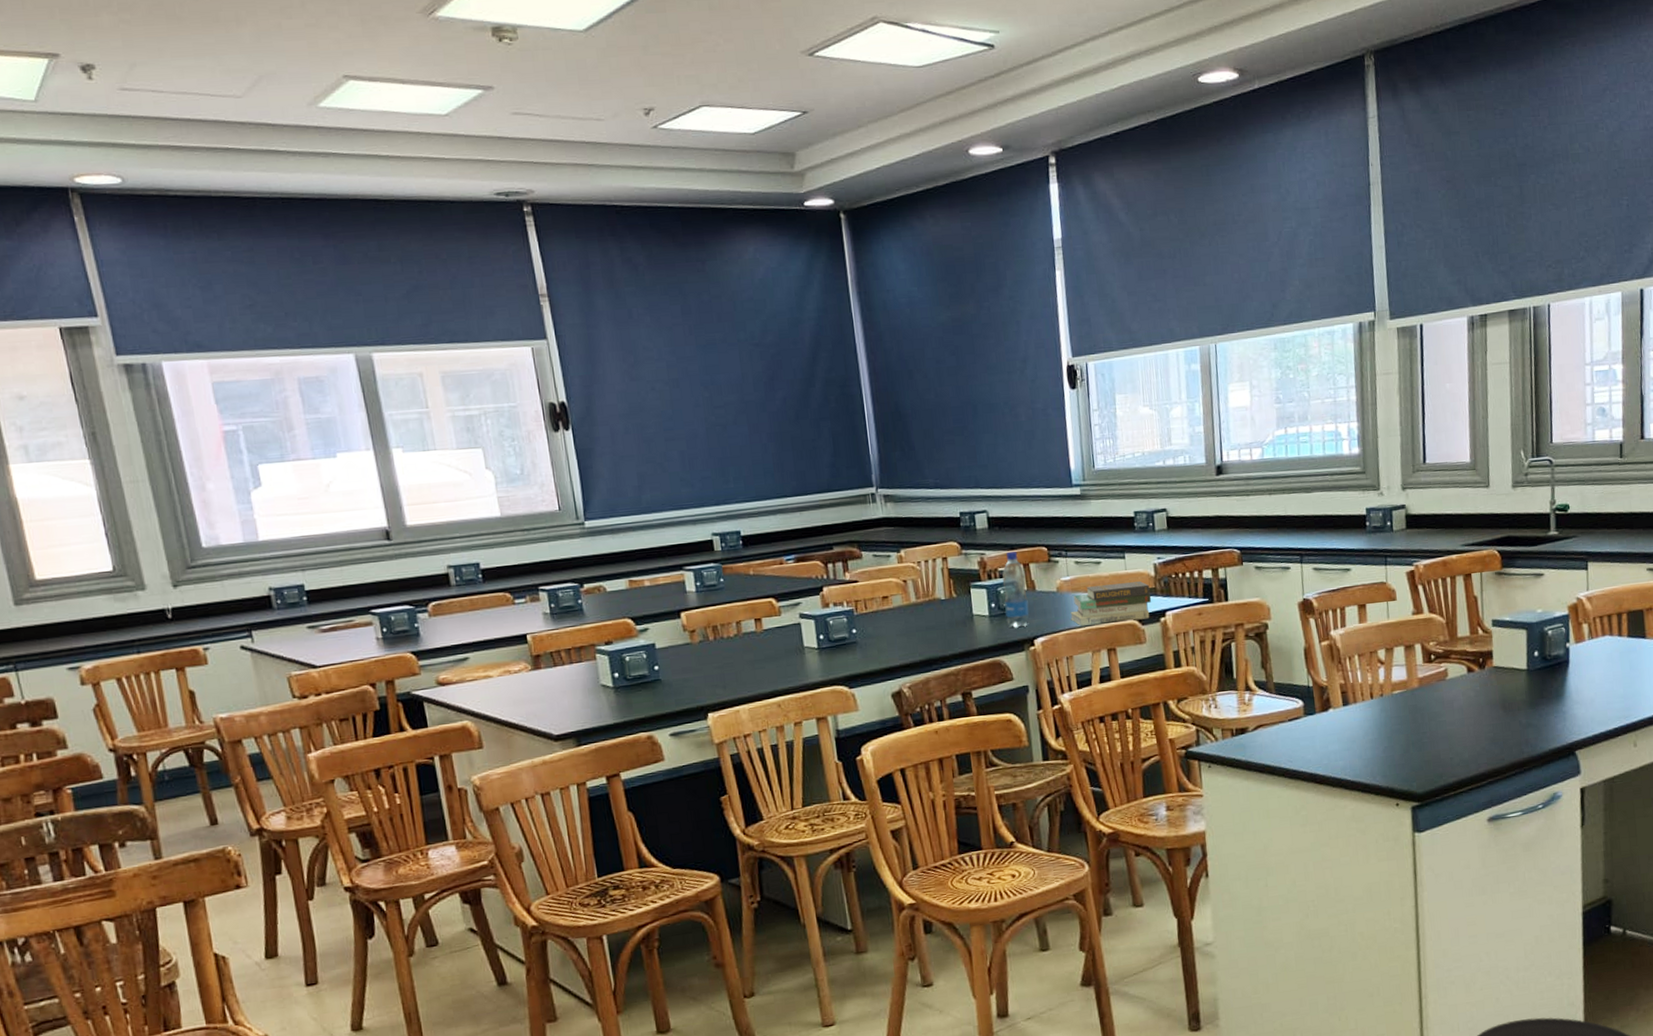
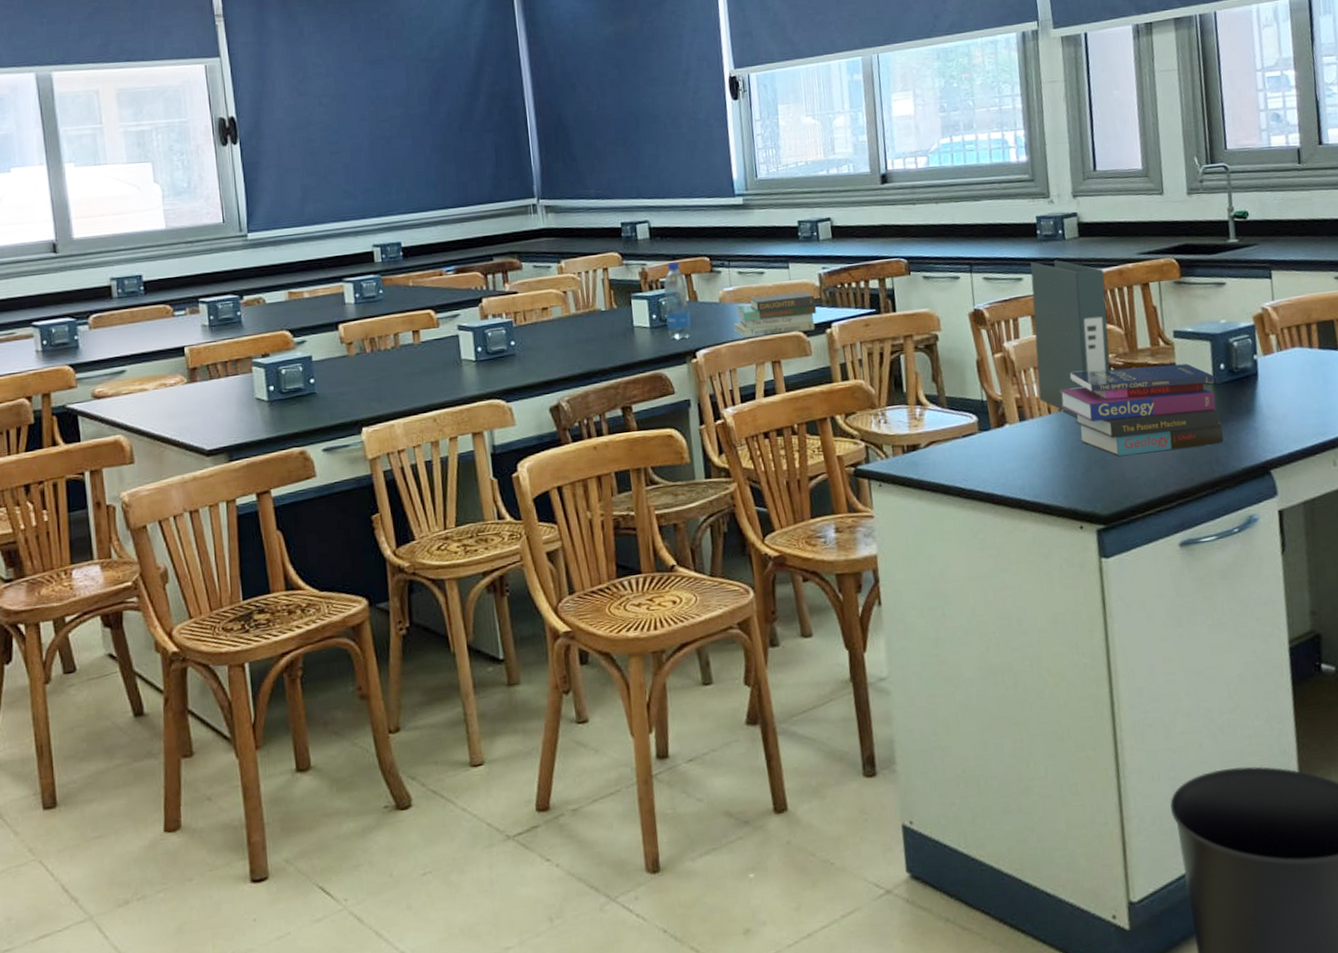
binder: none [1358,551,1431,703] -> present [1030,260,1110,418]
books: none [1383,651,1534,739] -> present [1061,363,1224,457]

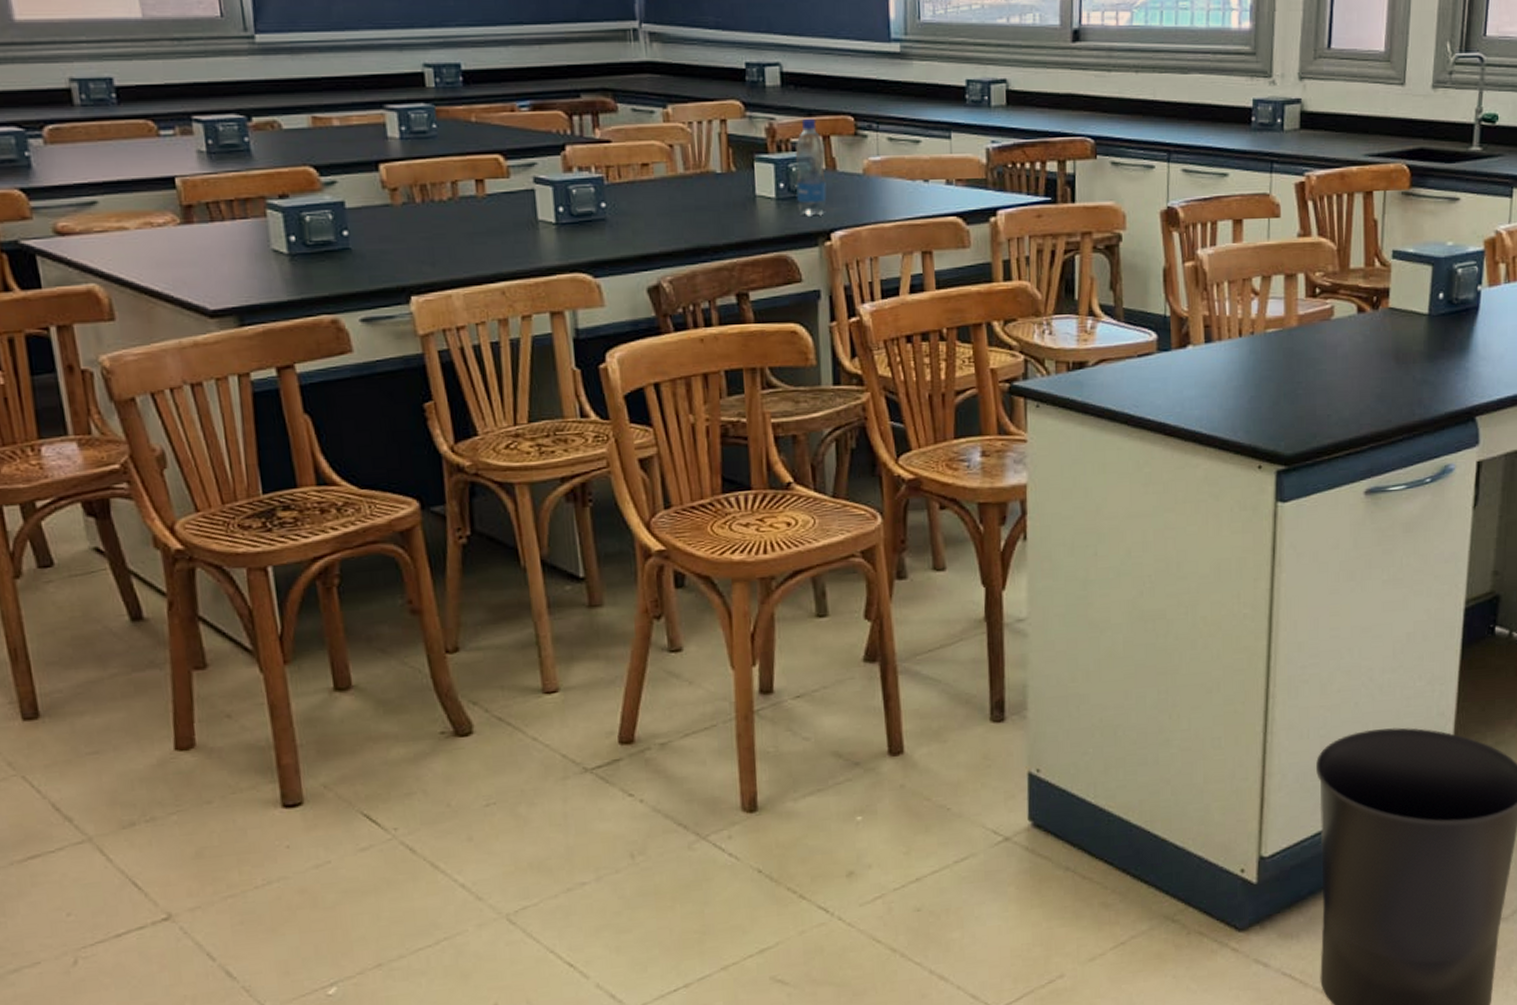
books: present [733,292,817,339] -> none [878,169,981,222]
binder: present [1030,260,1110,418] -> none [1231,154,1323,344]
books: present [1061,363,1224,457] -> none [1255,289,1431,391]

